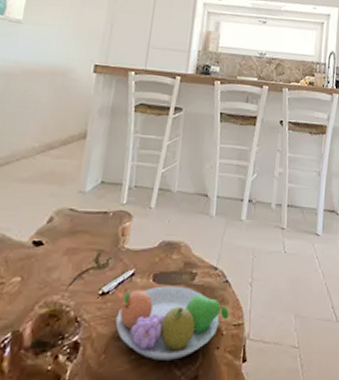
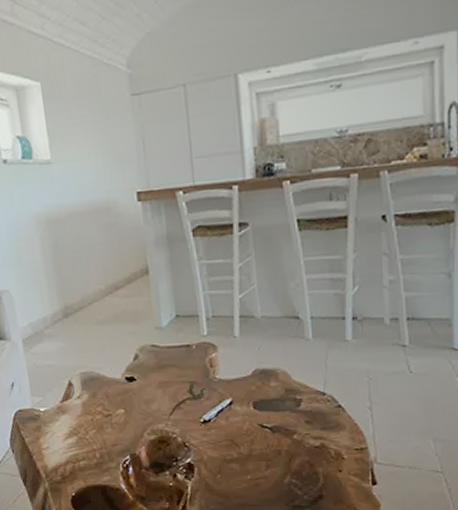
fruit bowl: present [115,286,230,361] -> none [223,412,348,481]

